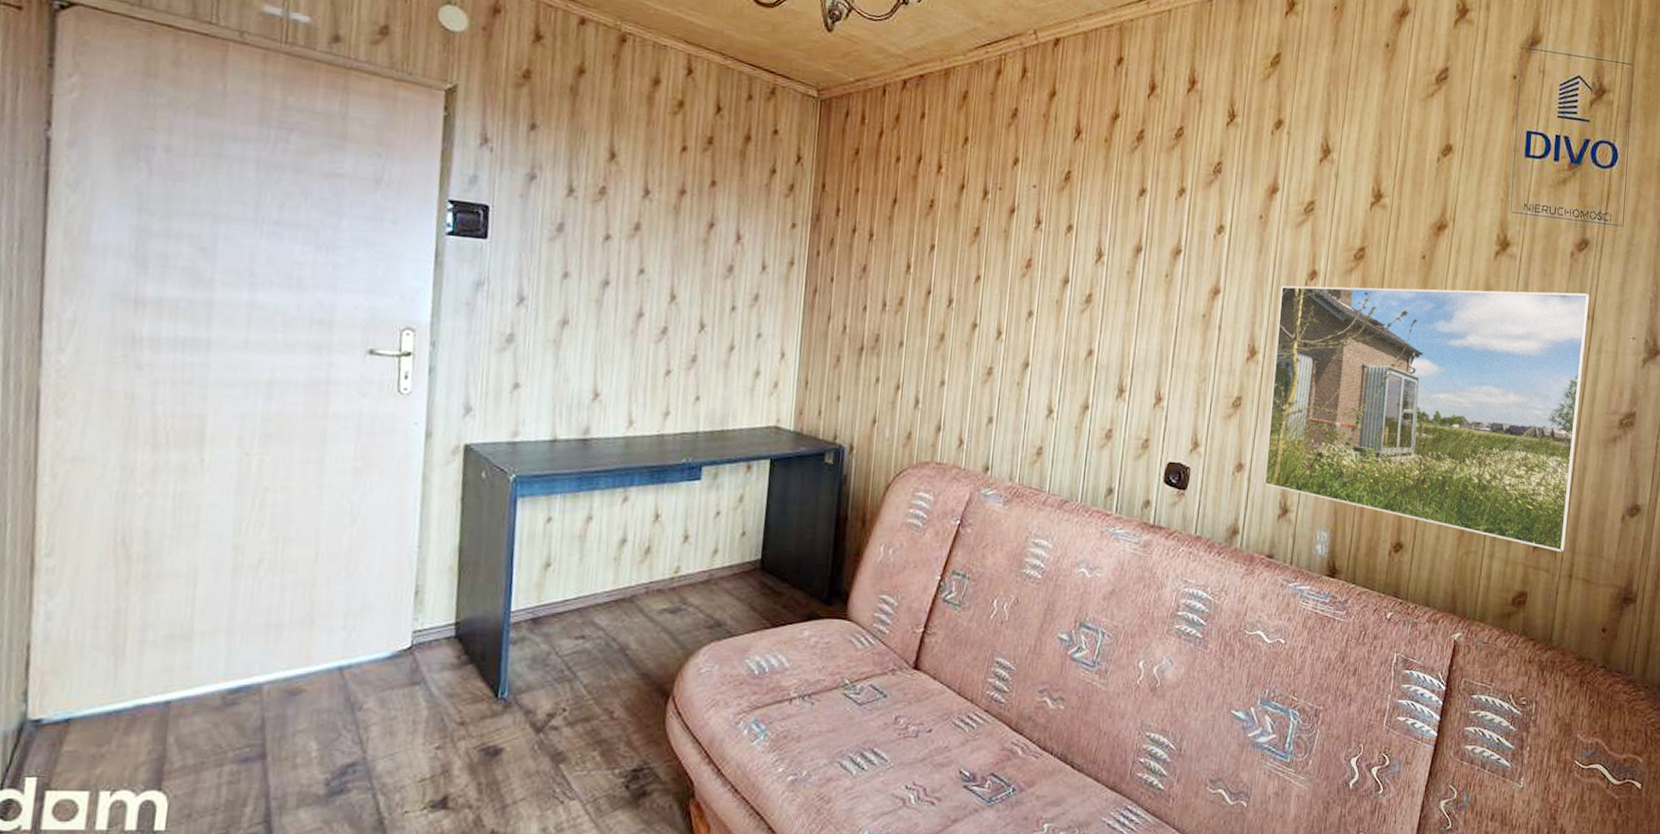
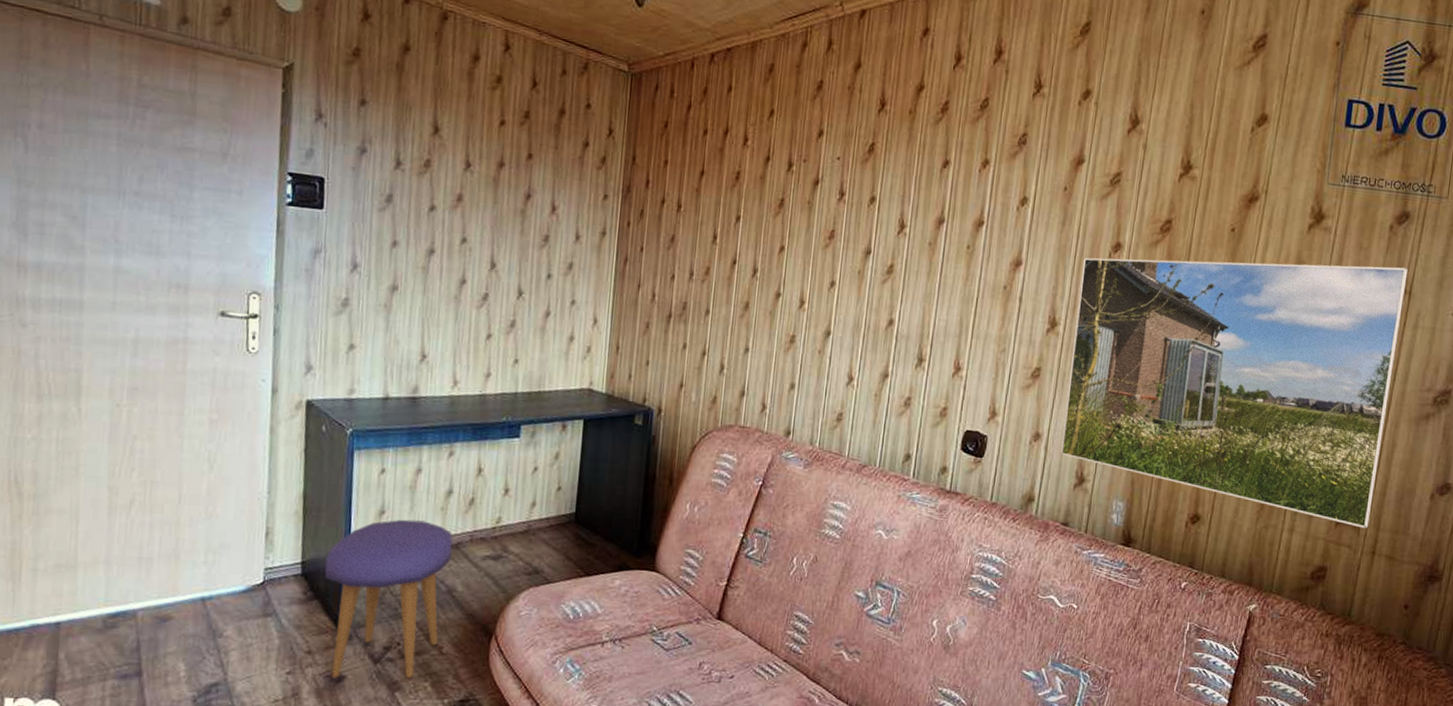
stool: none [481,572,626,751] -> present [324,519,453,679]

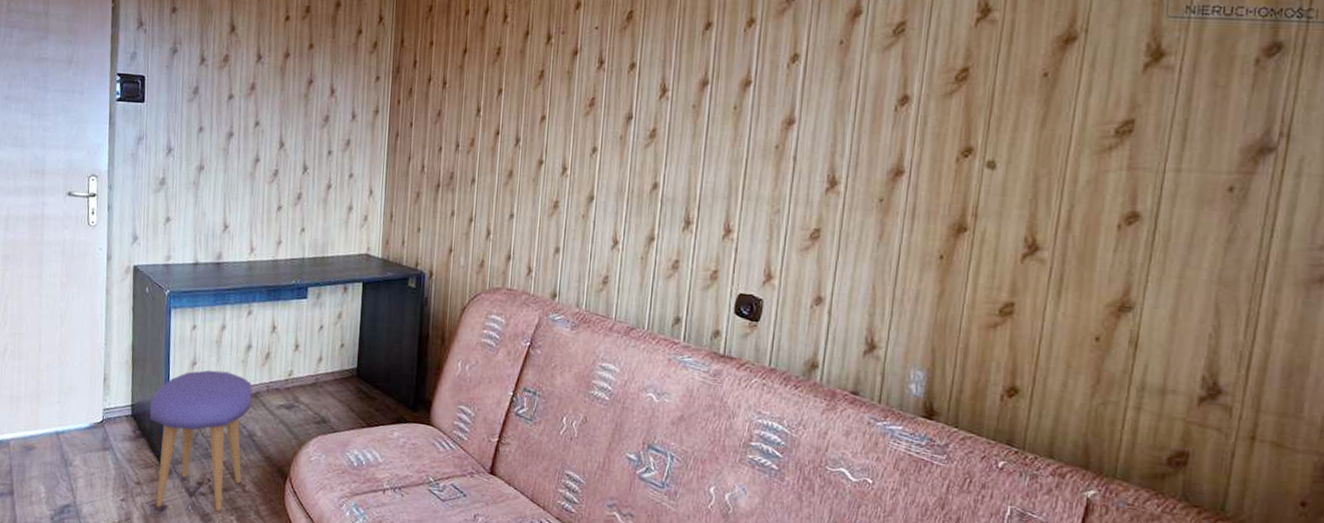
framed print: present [1061,257,1408,528] -> none [847,106,1284,409]

